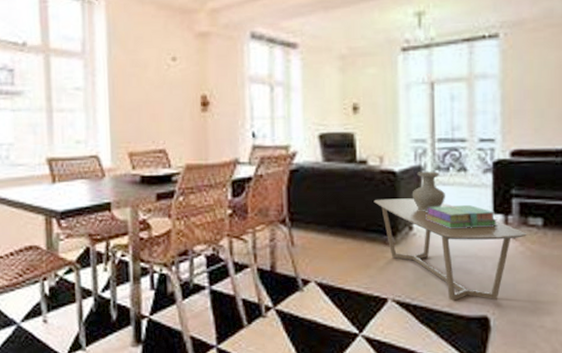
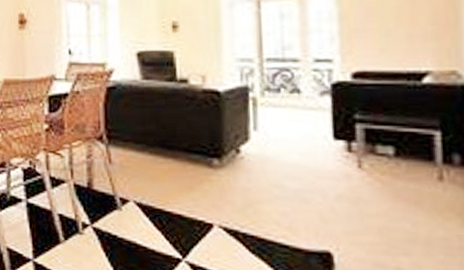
coffee table: present [374,198,527,301] -> none [196,119,375,235]
vase: present [412,171,445,212] -> none [238,92,276,135]
stack of books: present [426,205,497,230] -> none [254,129,339,155]

